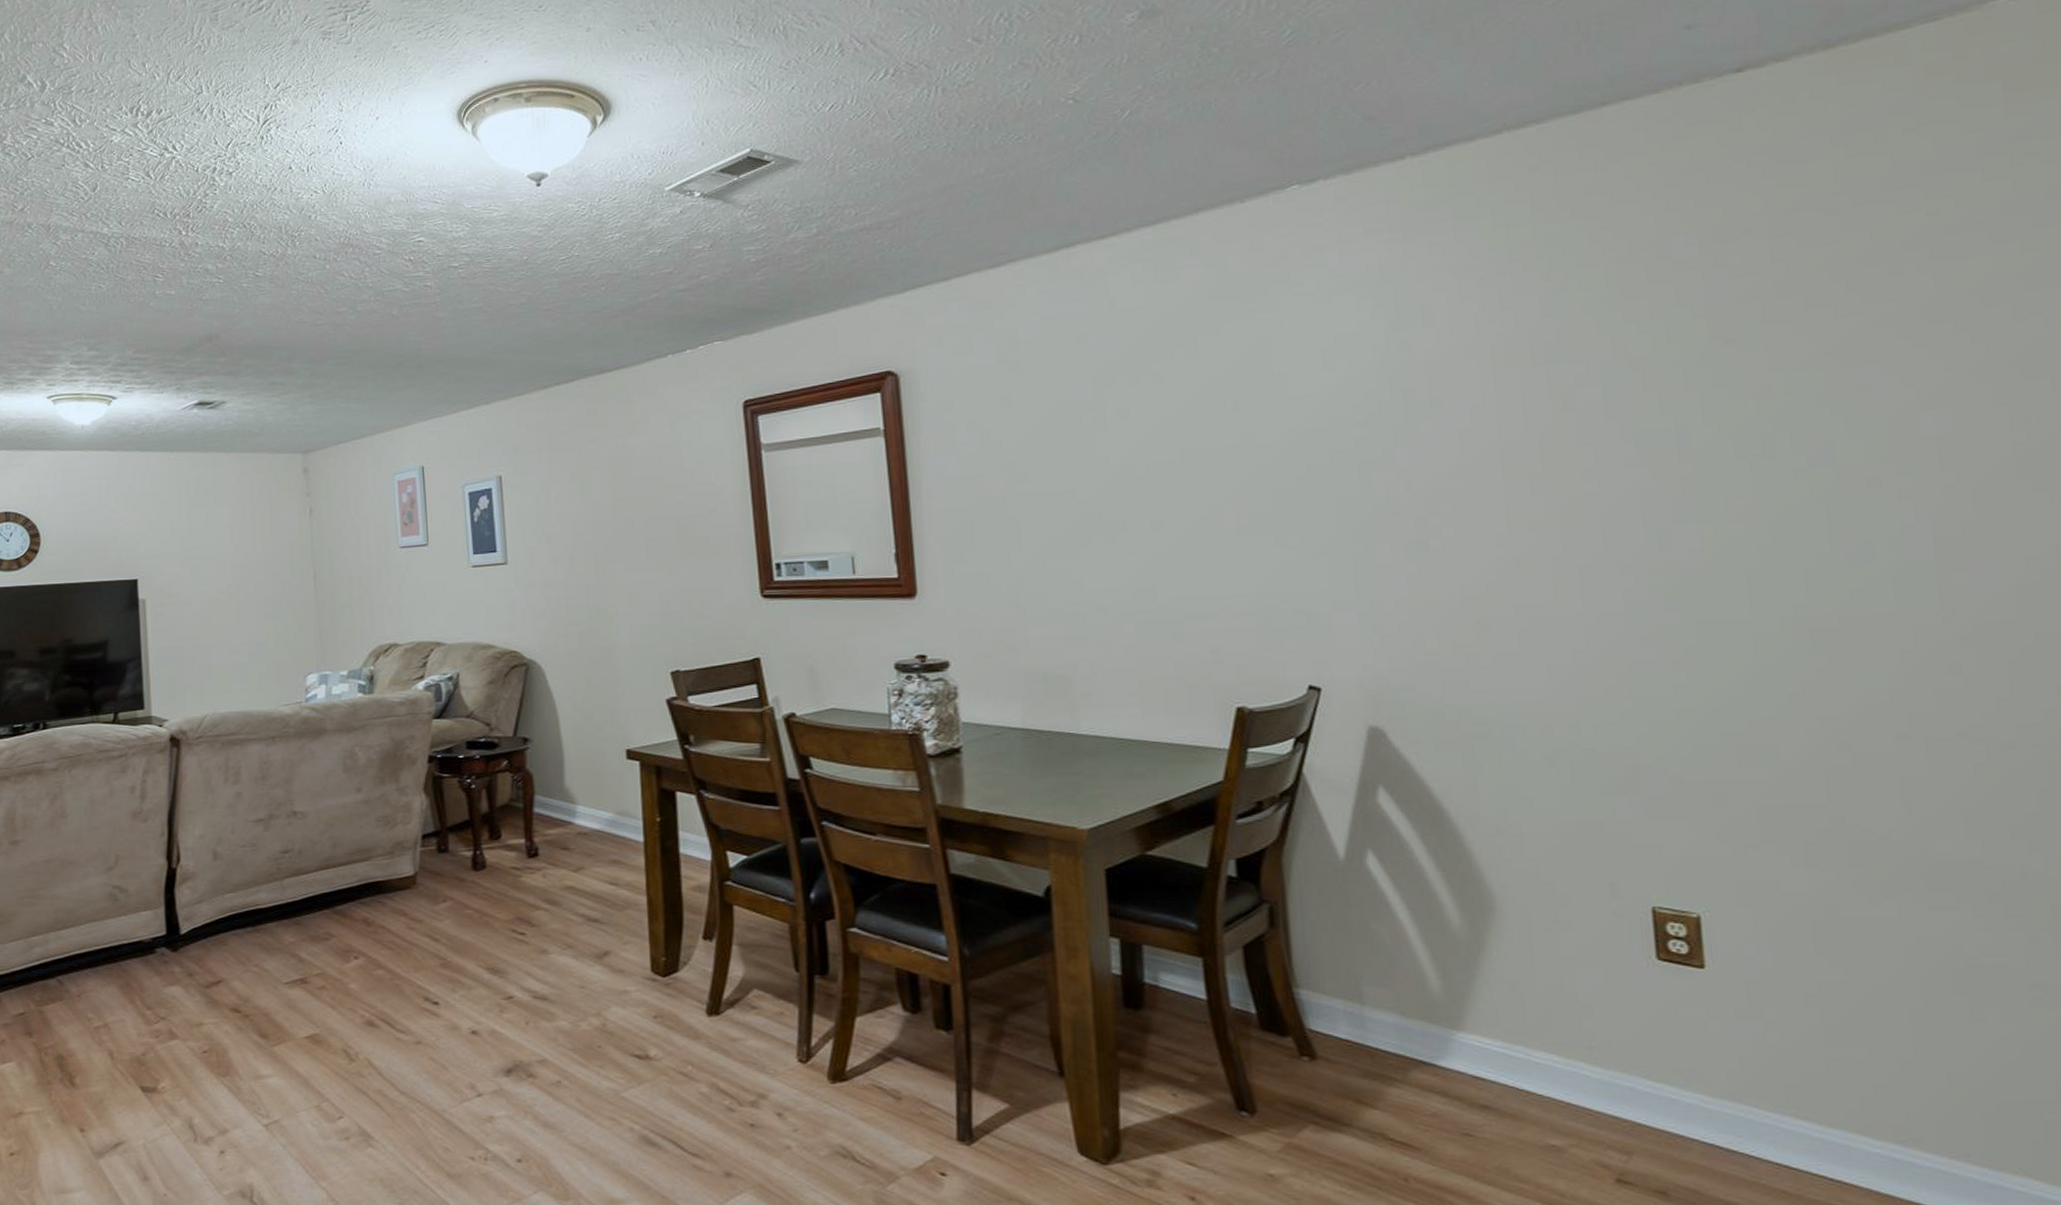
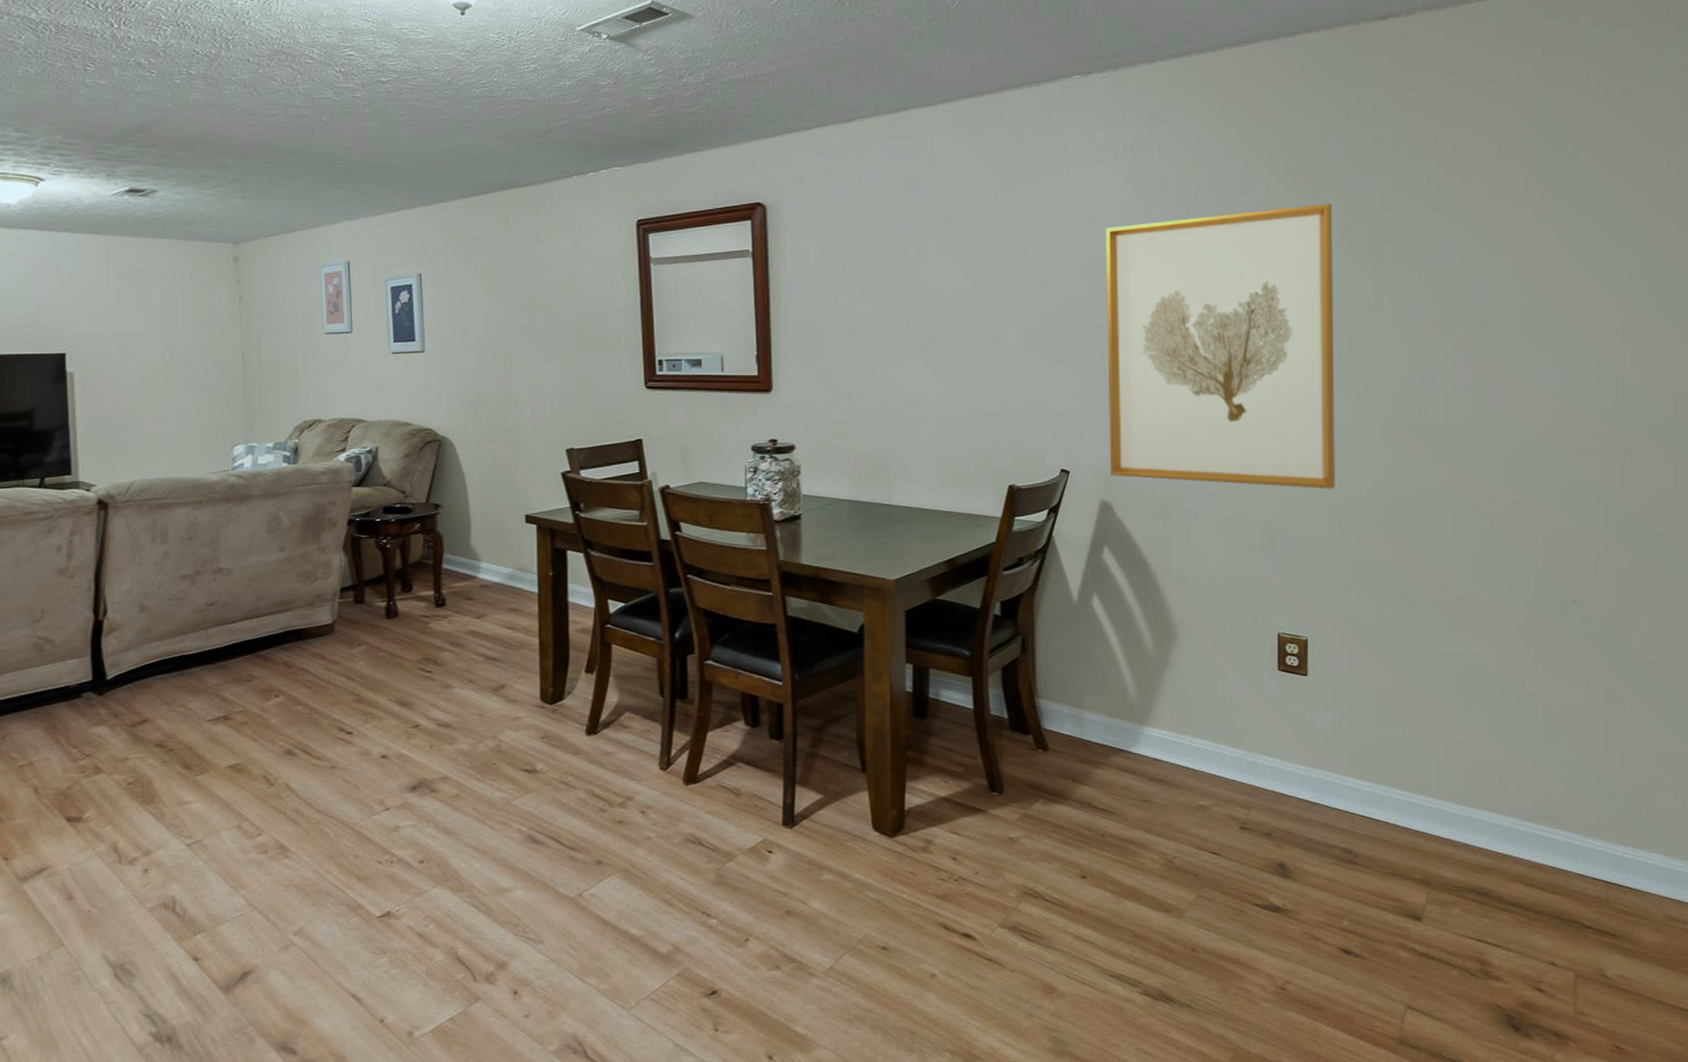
wall art: none [1350,320,1725,708] -> present [1105,203,1336,489]

